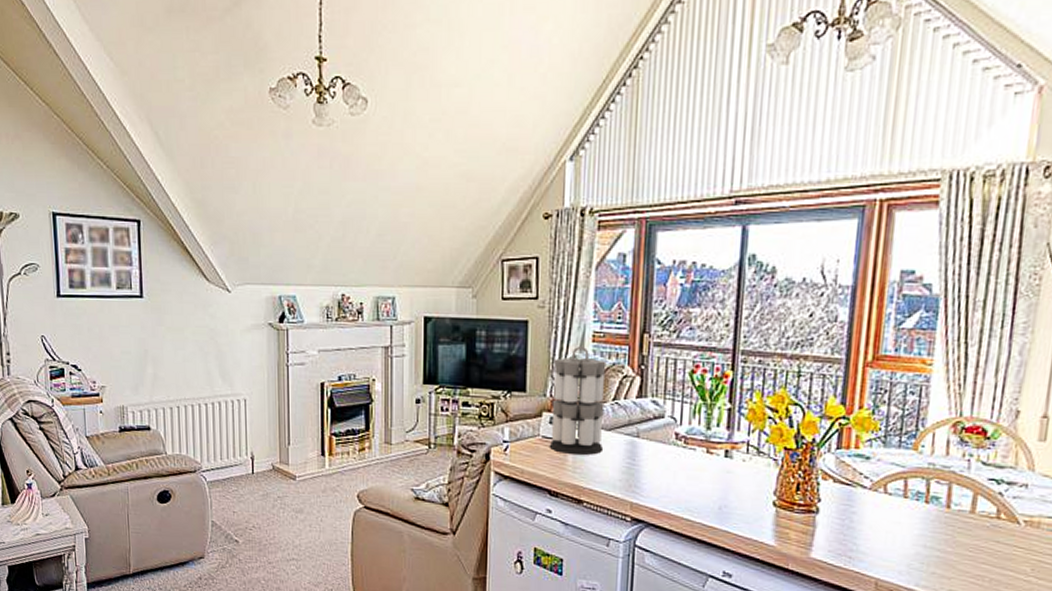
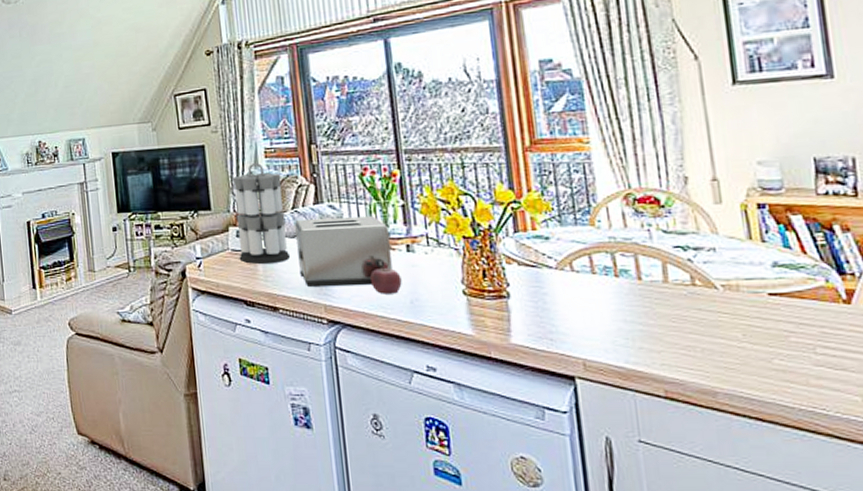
toaster: none [611,413,711,488] -> present [295,216,392,288]
fruit: none [682,467,714,499] -> present [370,264,402,294]

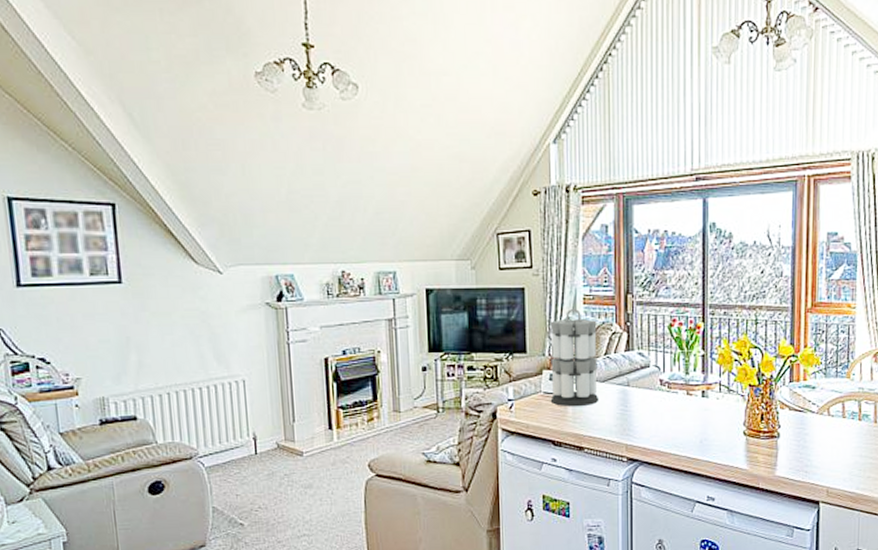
toaster: present [295,216,392,288] -> none [606,364,689,429]
fruit: present [370,264,402,294] -> none [669,408,695,435]

